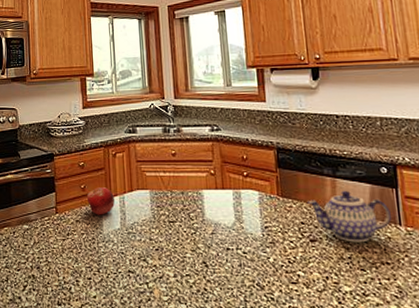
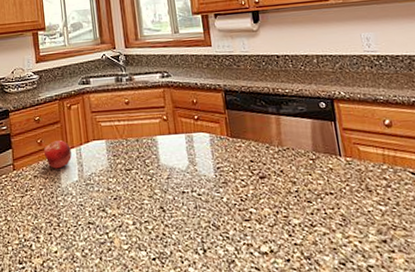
teapot: present [306,190,391,243] -> none [254,126,332,176]

